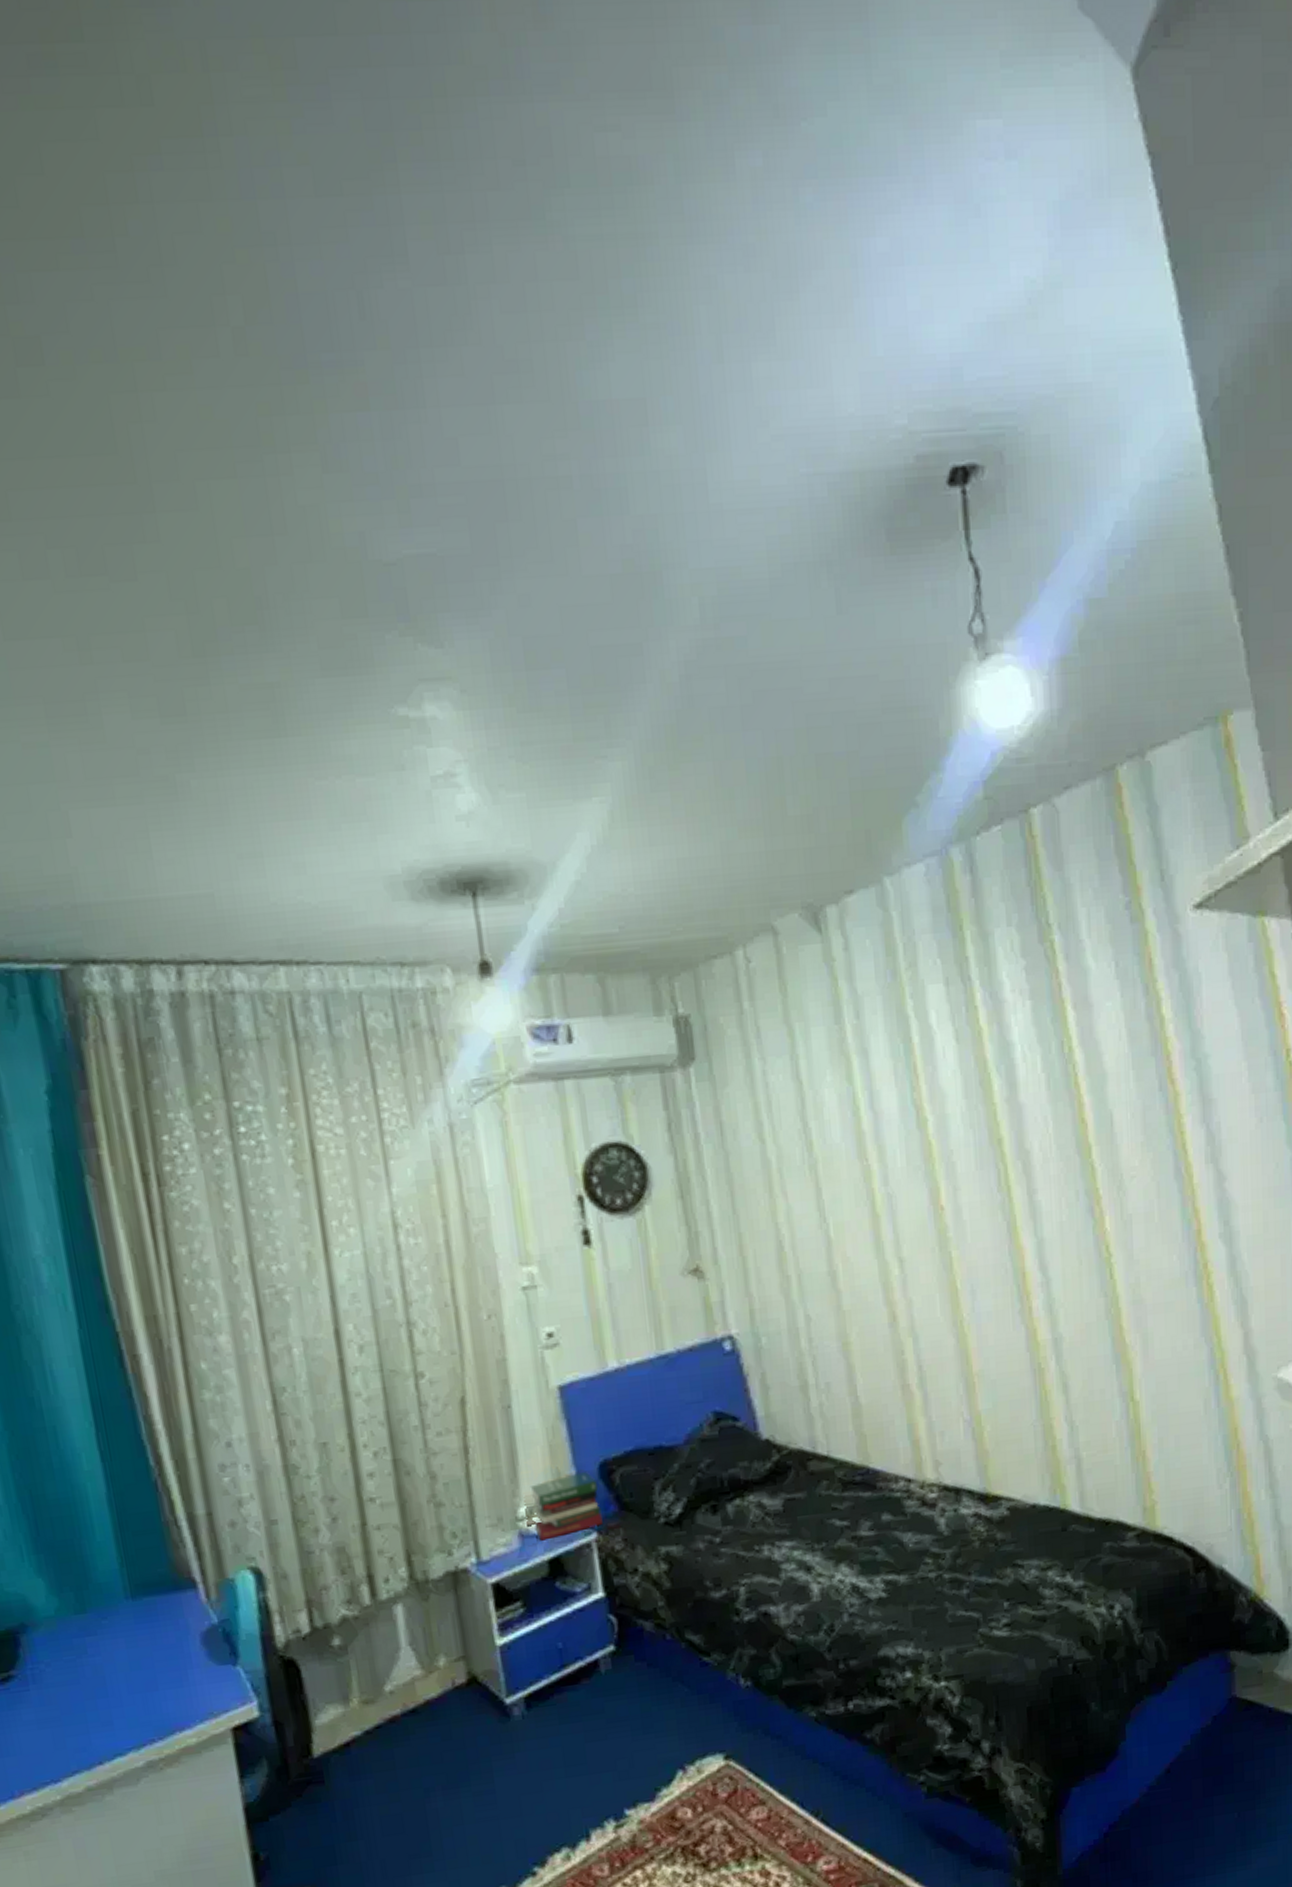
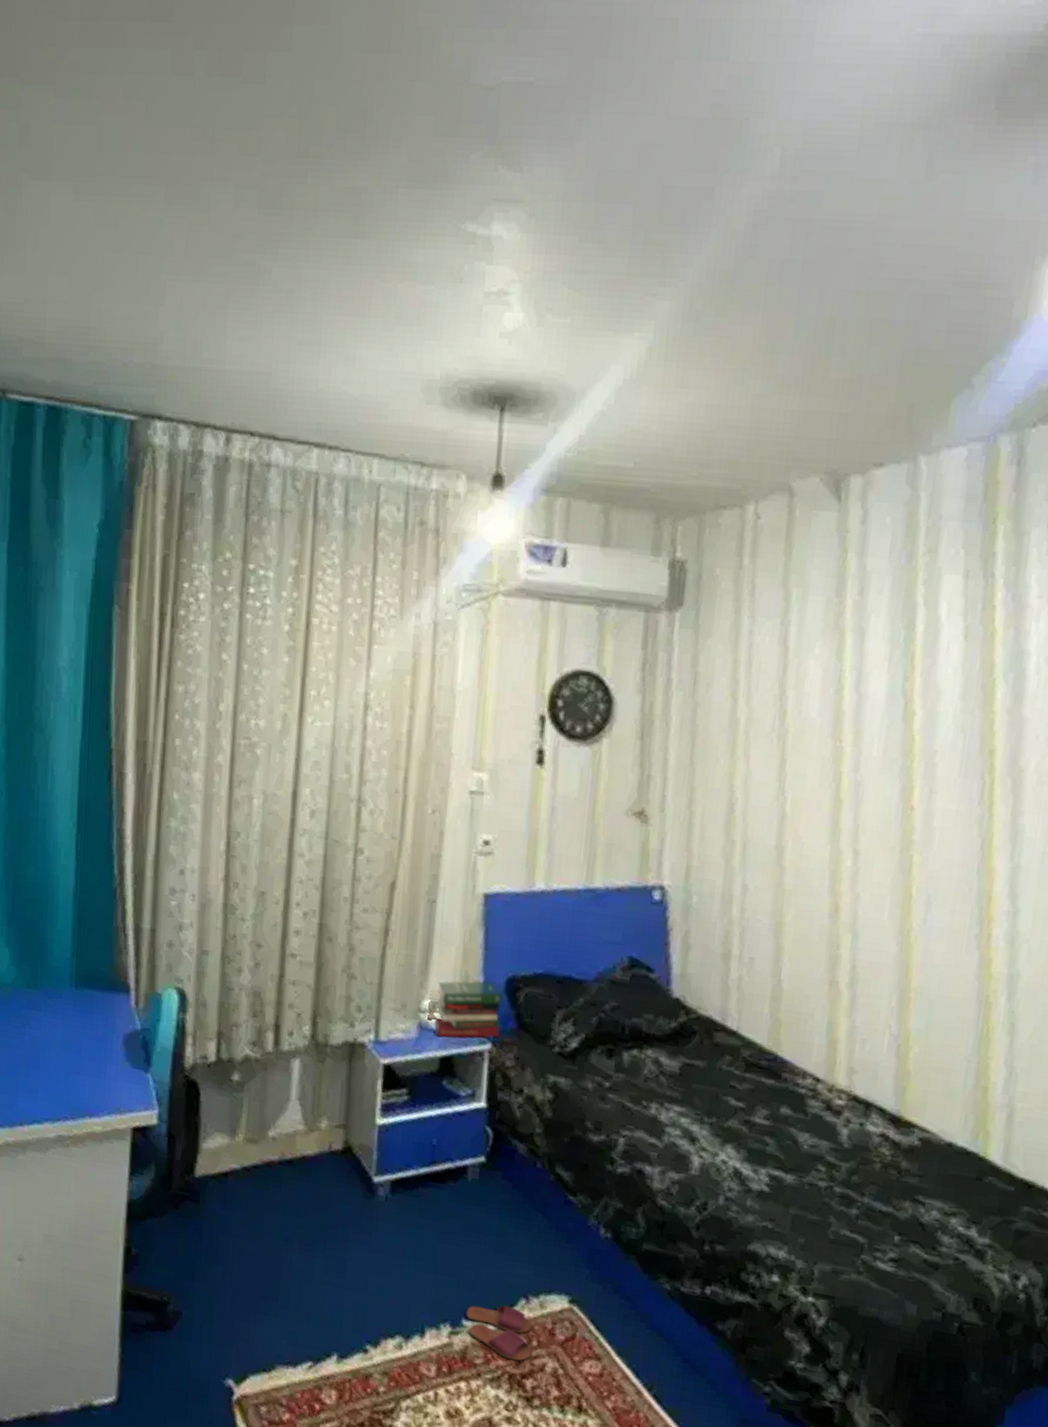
slippers: none [627,1781,700,1833] -> present [466,1305,532,1361]

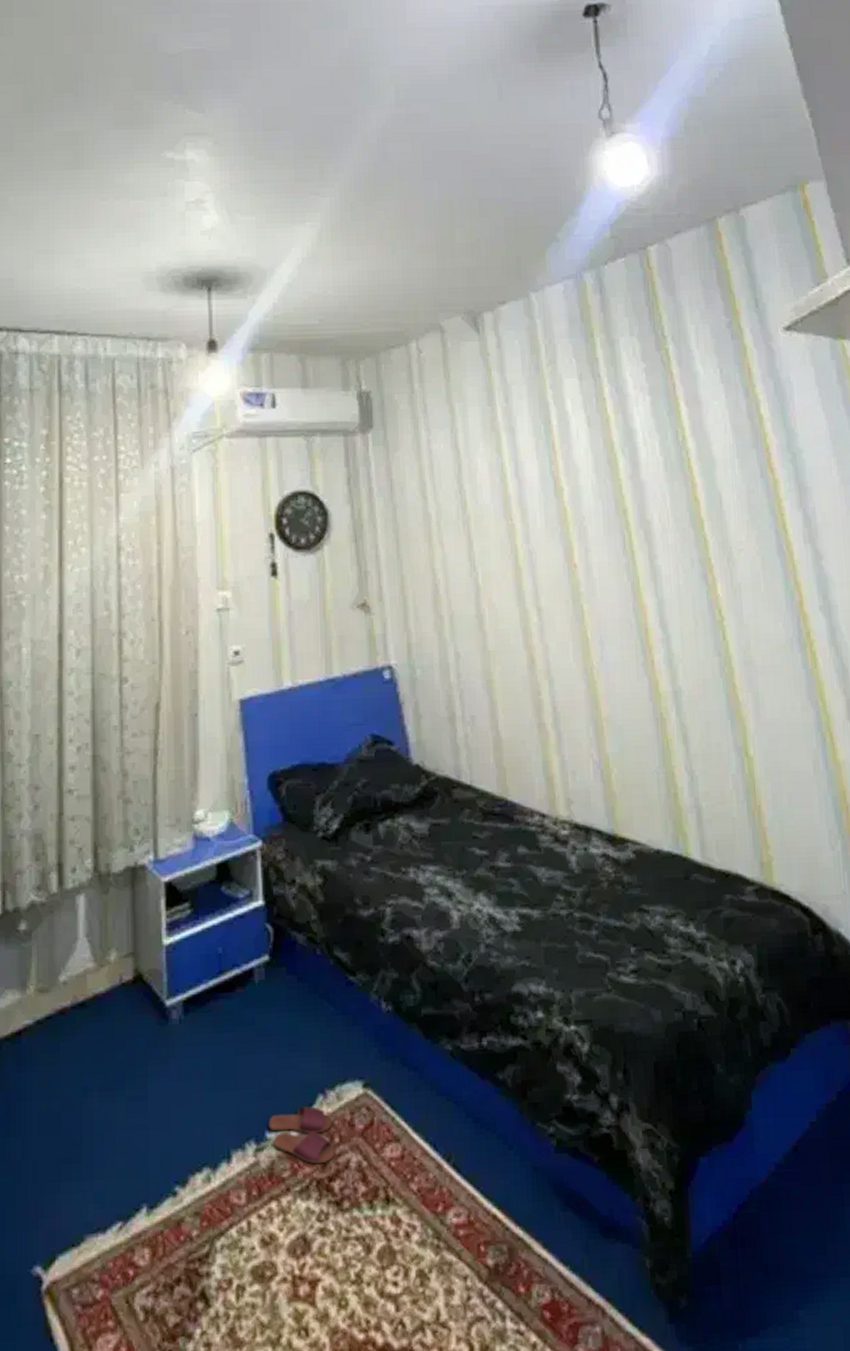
books: present [434,980,502,1039] -> none [207,782,268,845]

